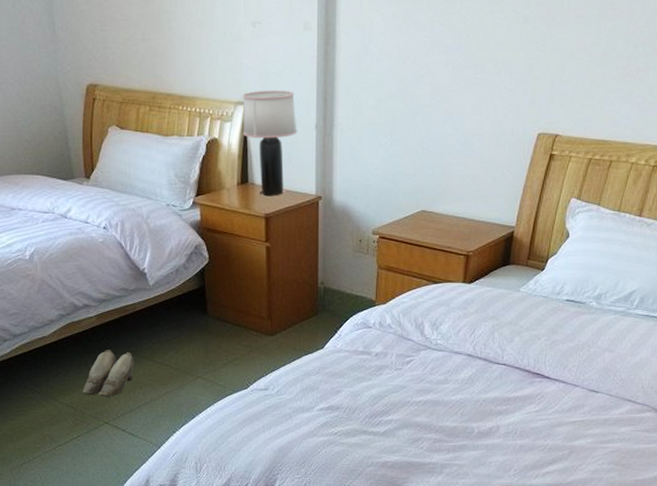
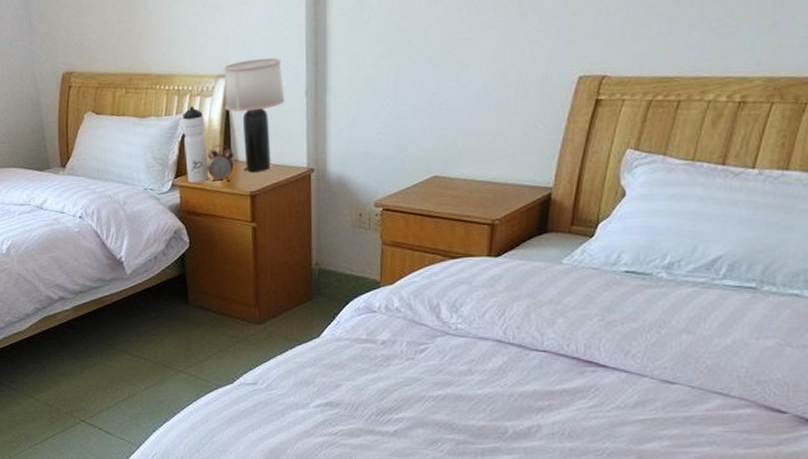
slippers: present [82,350,134,397] -> none [58,344,111,393]
water bottle: none [202,129,228,203] -> present [181,106,210,184]
alarm clock: none [225,167,250,203] -> present [207,144,234,183]

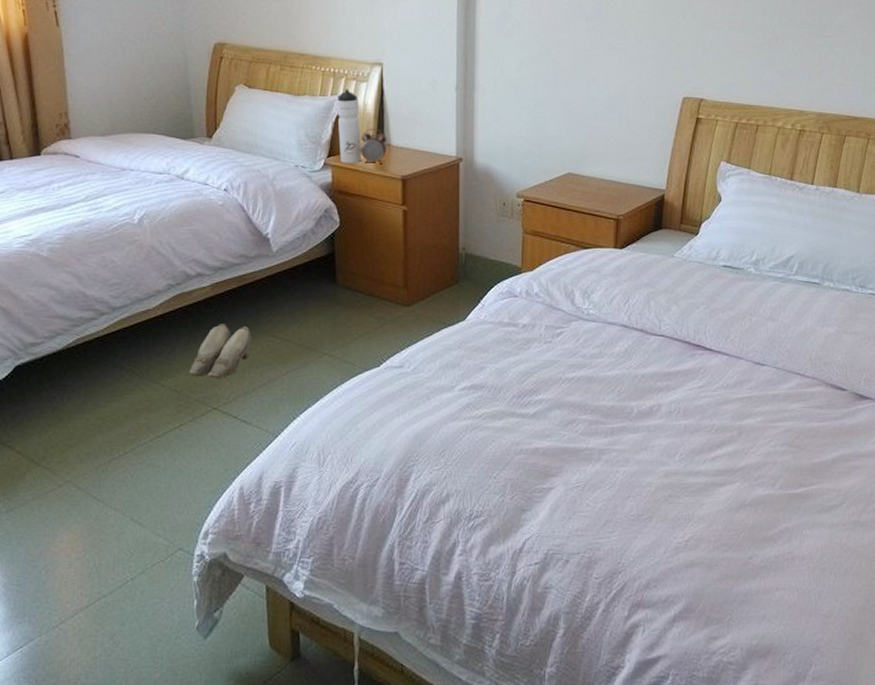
slippers: none [58,344,111,393] -> present [189,324,251,378]
table lamp: present [223,57,285,173] -> none [379,51,437,158]

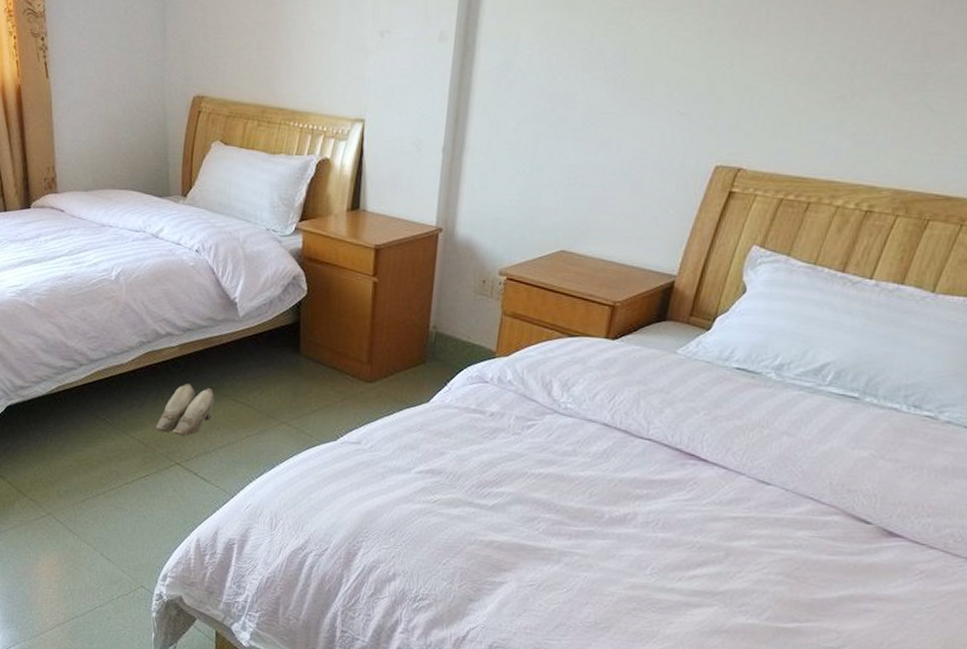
water bottle: present [336,89,362,164] -> none [312,148,336,230]
alarm clock: present [360,128,386,165] -> none [333,191,362,232]

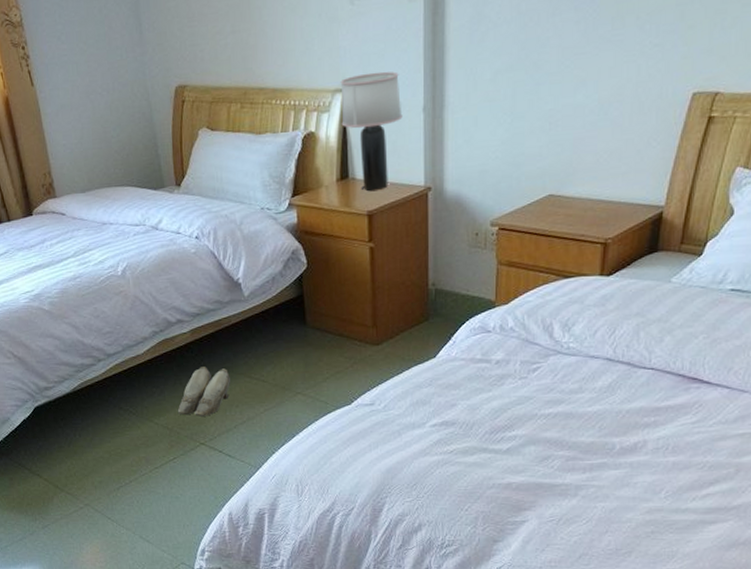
table lamp: none [358,106,422,226] -> present [340,71,403,192]

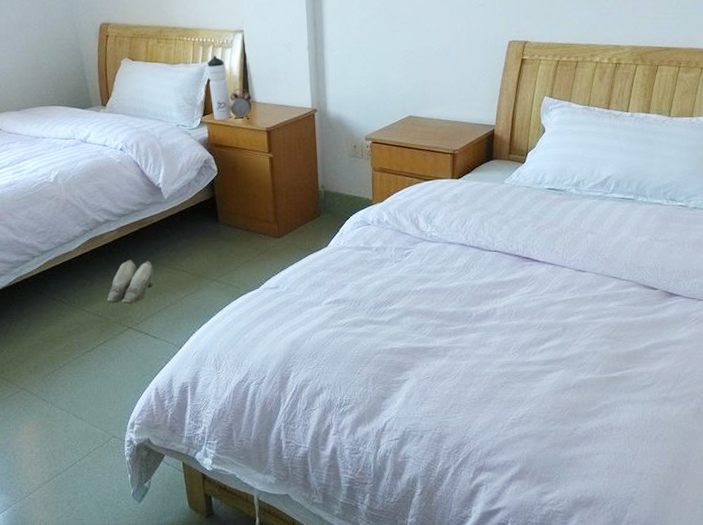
water bottle: none [298,122,327,203] -> present [206,55,232,121]
alarm clock: none [324,162,351,202] -> present [229,88,252,120]
table lamp: present [340,71,403,192] -> none [240,17,292,112]

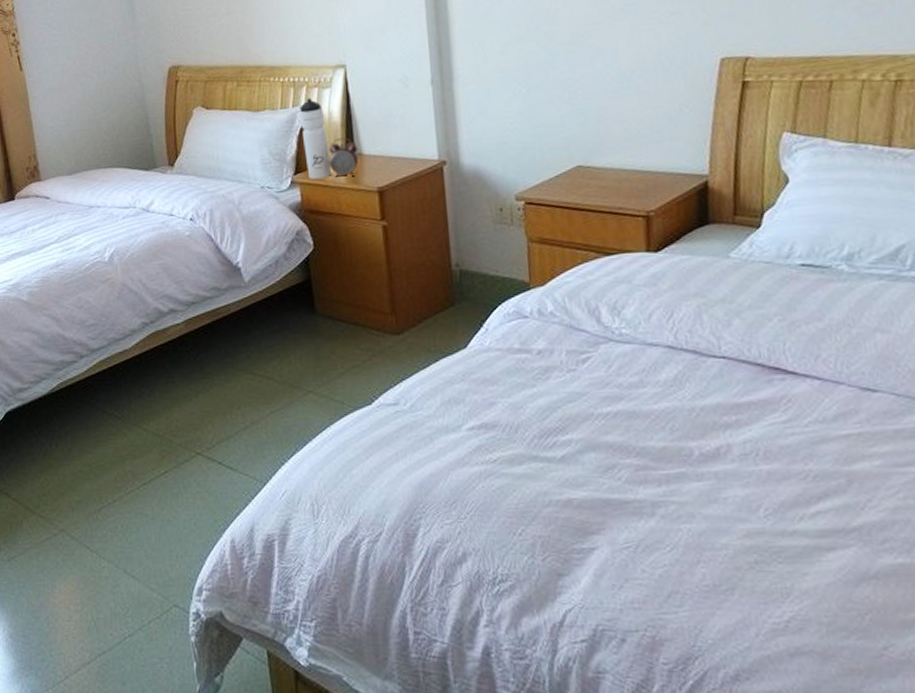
slippers: present [106,260,154,304] -> none [169,362,230,421]

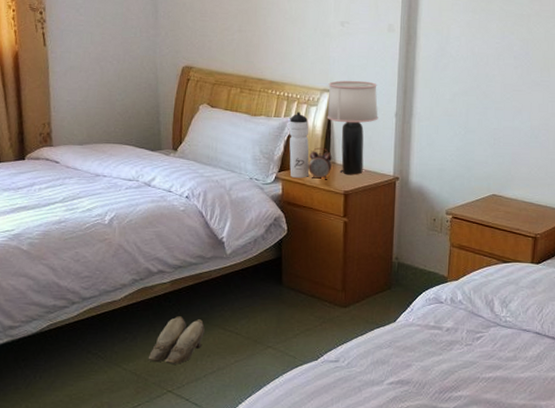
slippers: none [169,362,230,421] -> present [148,316,205,365]
table lamp: none [341,46,410,167] -> present [327,80,378,176]

